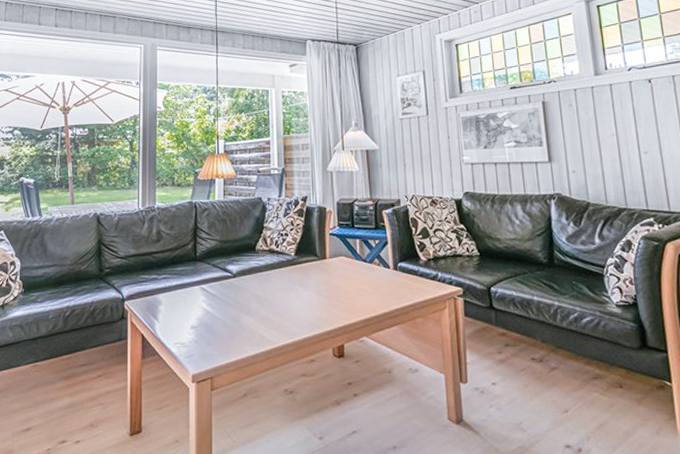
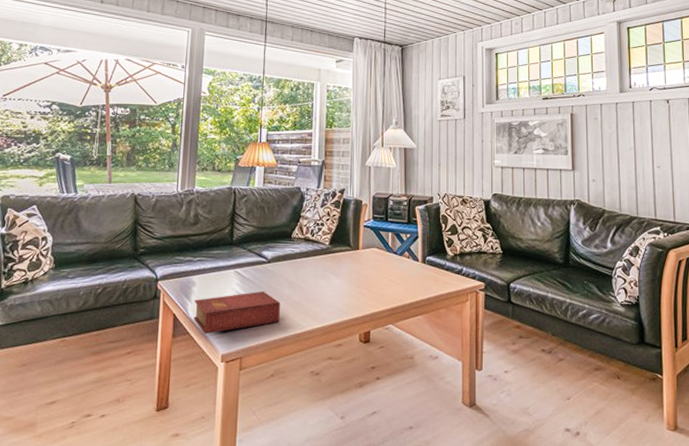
book: none [162,306,249,354] -> present [193,291,280,334]

